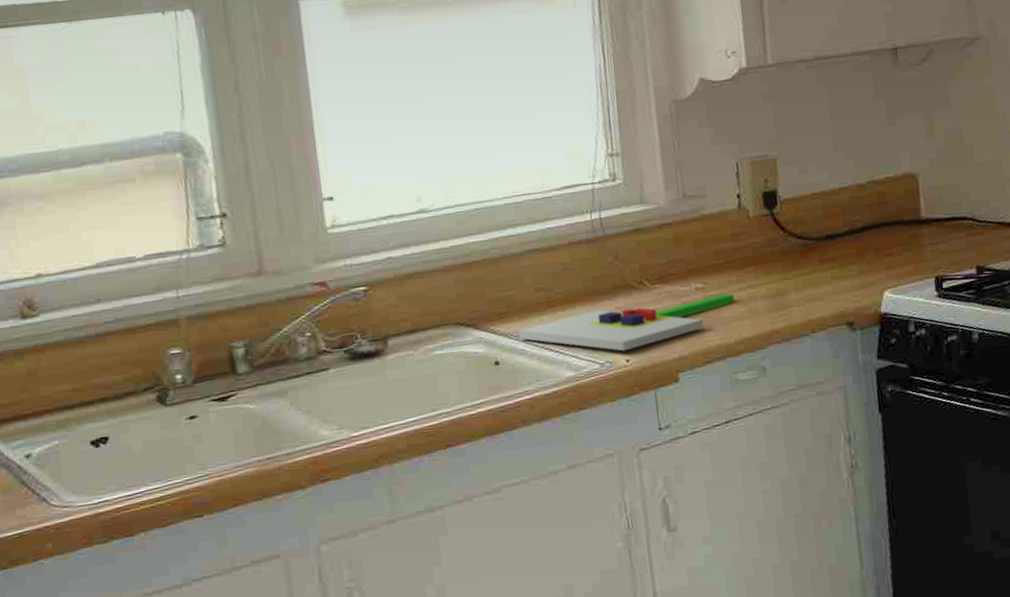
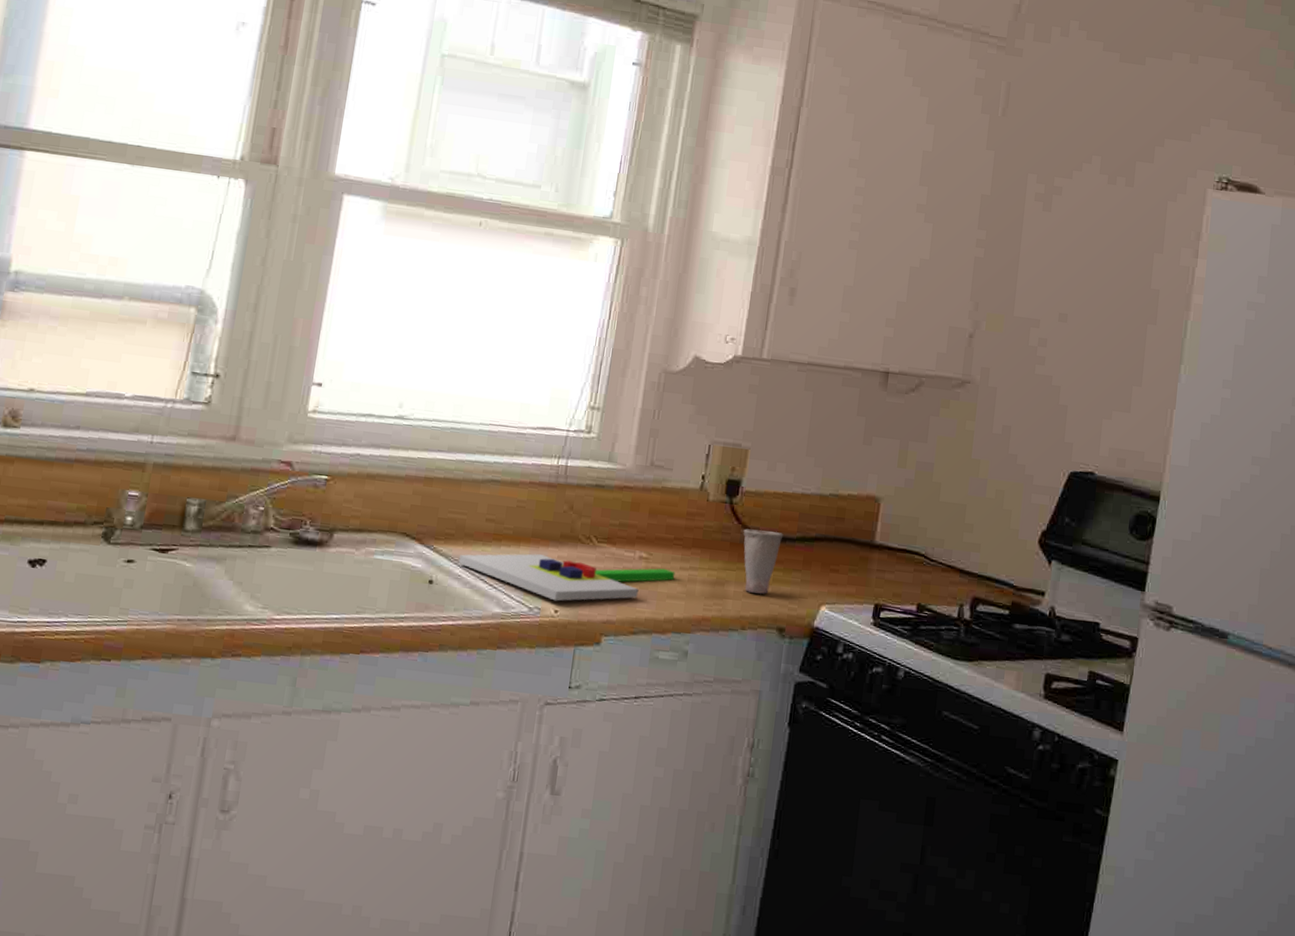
cup: none [790,231,831,296] -> present [743,529,784,594]

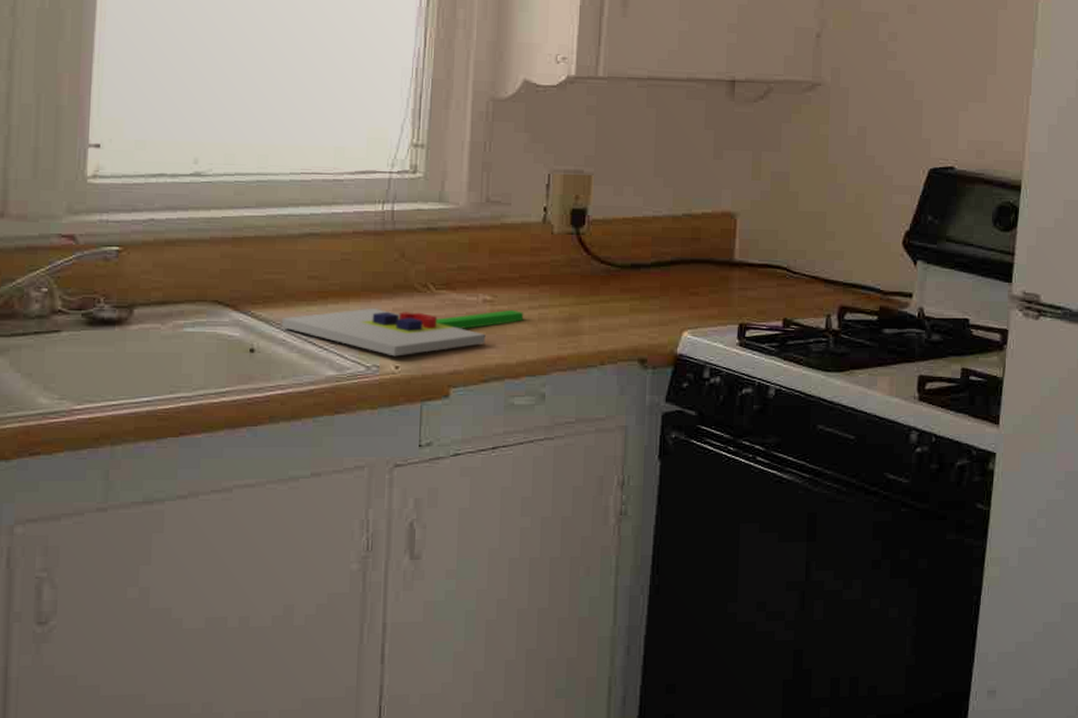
cup: present [743,529,784,594] -> none [593,259,637,326]

